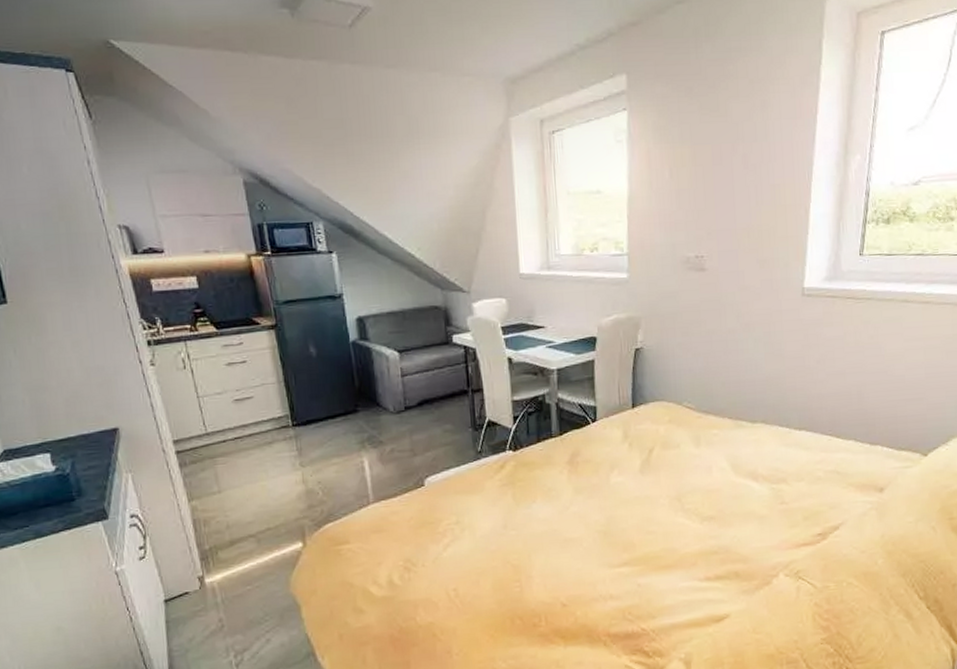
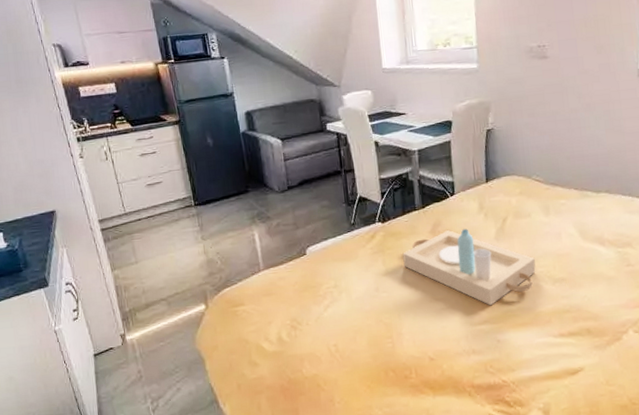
serving tray: none [535,459,683,546] -> present [402,228,536,306]

